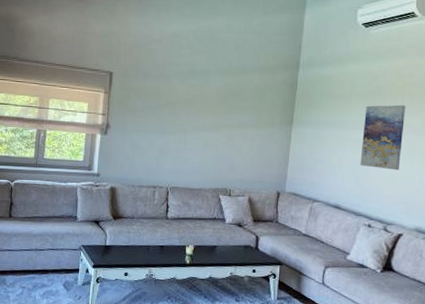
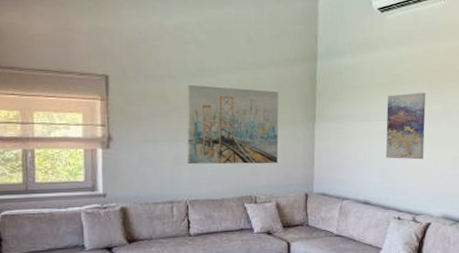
wall art: none [172,84,260,161] -> present [187,84,279,165]

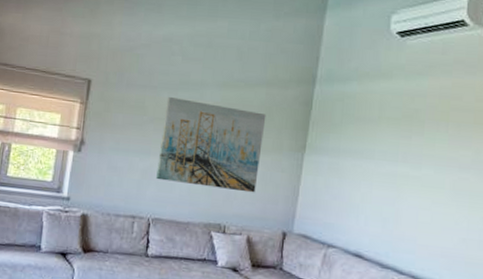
wall art: present [385,92,426,160] -> none [389,132,451,215]

